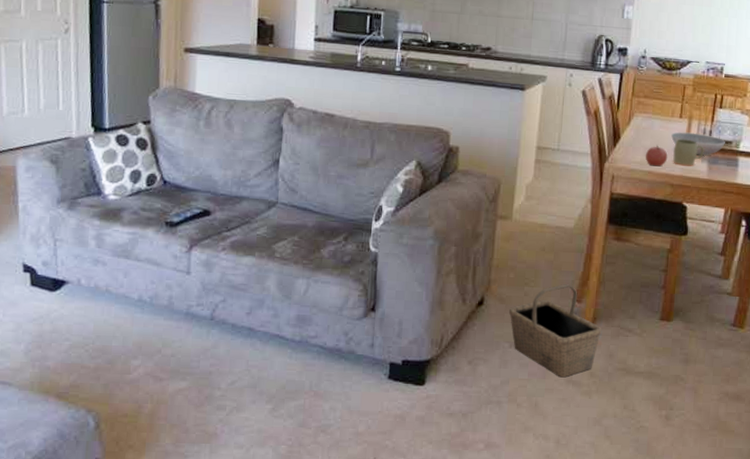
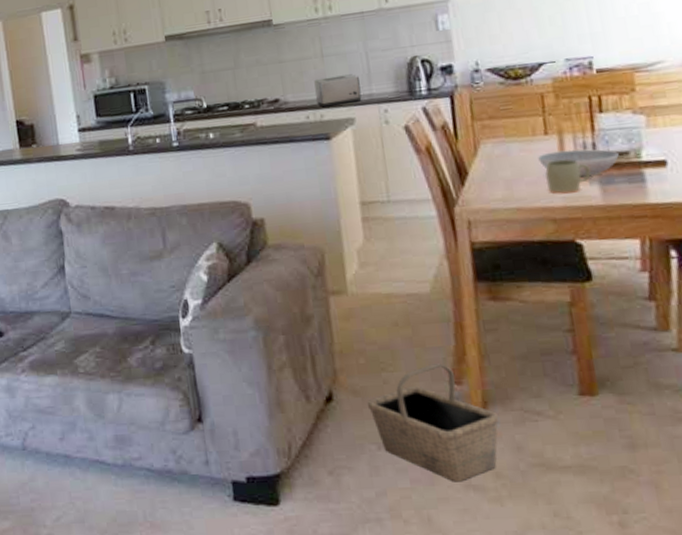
toaster: none [519,37,557,64] -> present [314,74,362,108]
fruit: present [645,145,668,167] -> none [507,174,540,201]

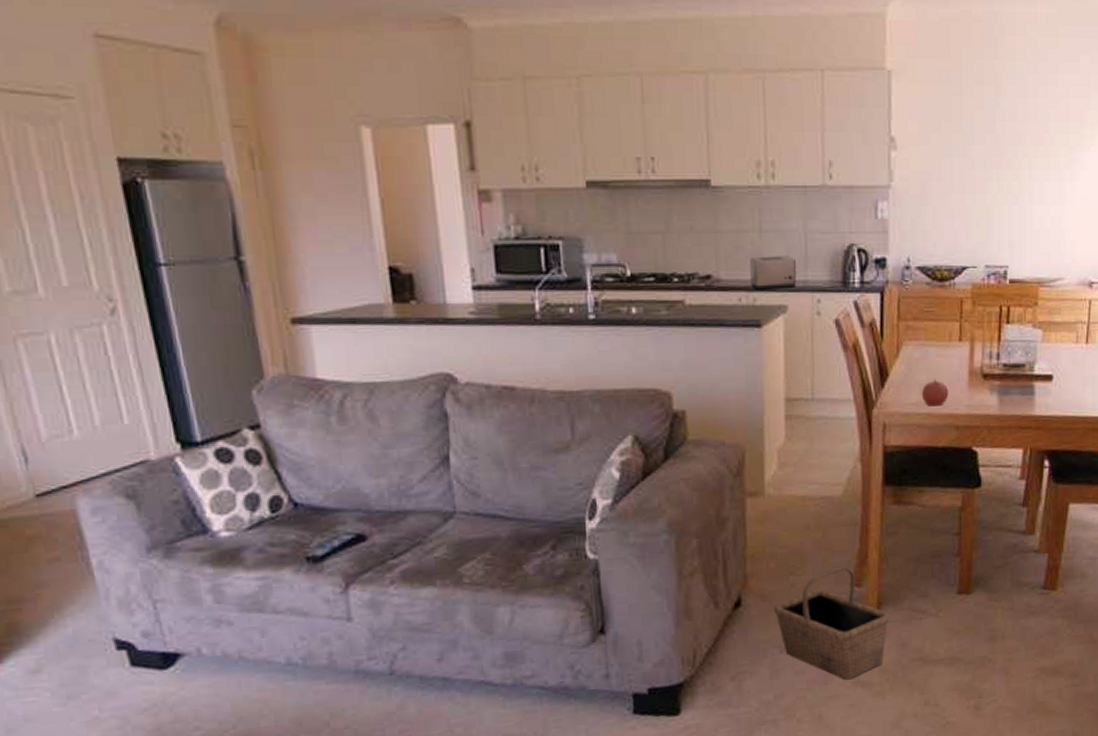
fruit: none [507,174,540,201] -> present [921,379,949,406]
dish: present [538,149,619,176] -> none [951,358,1017,385]
mug: present [545,159,591,194] -> none [954,367,992,402]

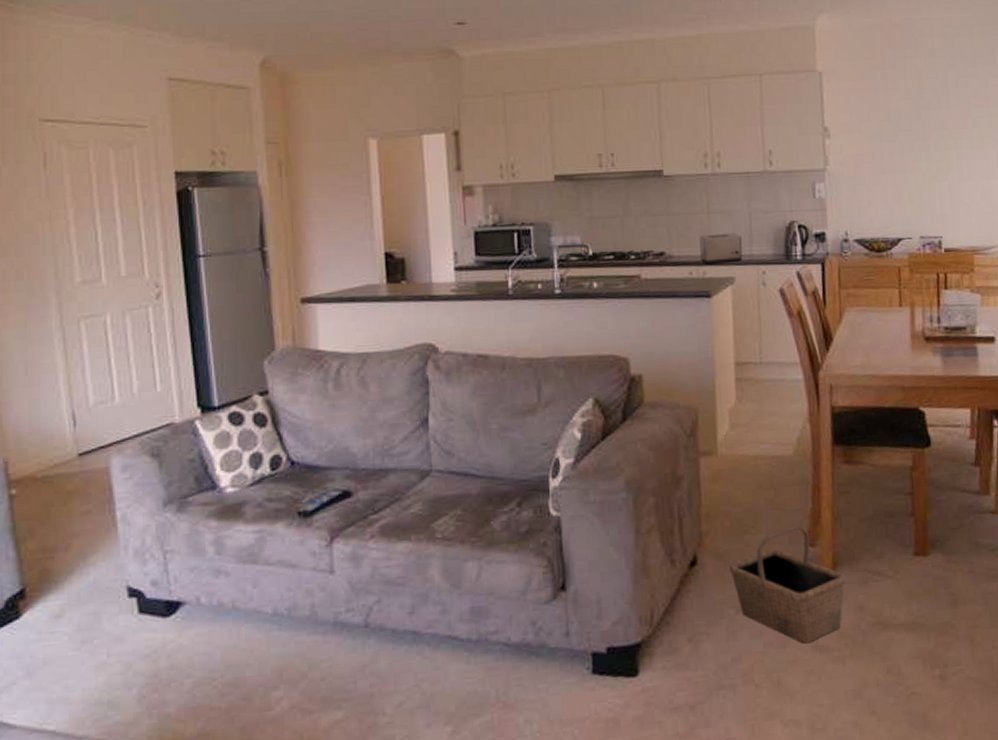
fruit: present [921,379,949,406] -> none [865,342,893,368]

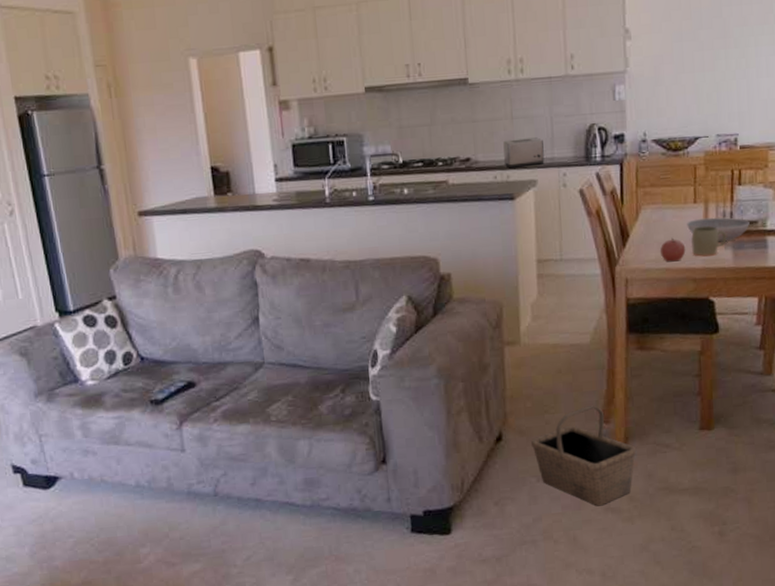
fruit: none [865,342,893,368] -> present [659,238,686,262]
dish: none [893,322,958,347] -> present [687,217,750,241]
mug: none [898,330,935,363] -> present [691,225,727,257]

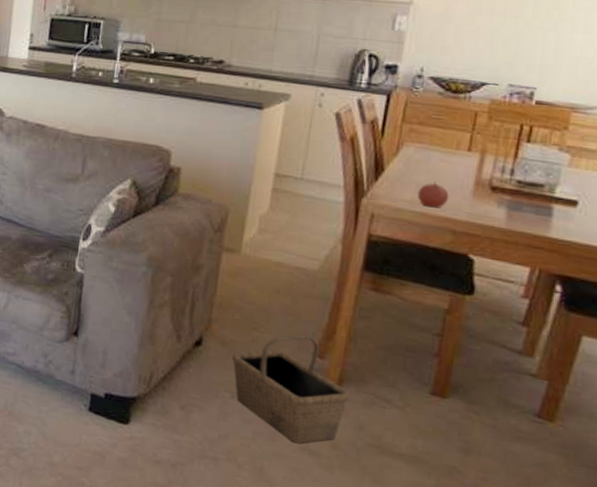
toaster: present [503,137,544,169] -> none [258,50,305,80]
dish: present [687,217,750,241] -> none [455,168,534,199]
mug: present [691,225,727,257] -> none [455,176,502,211]

